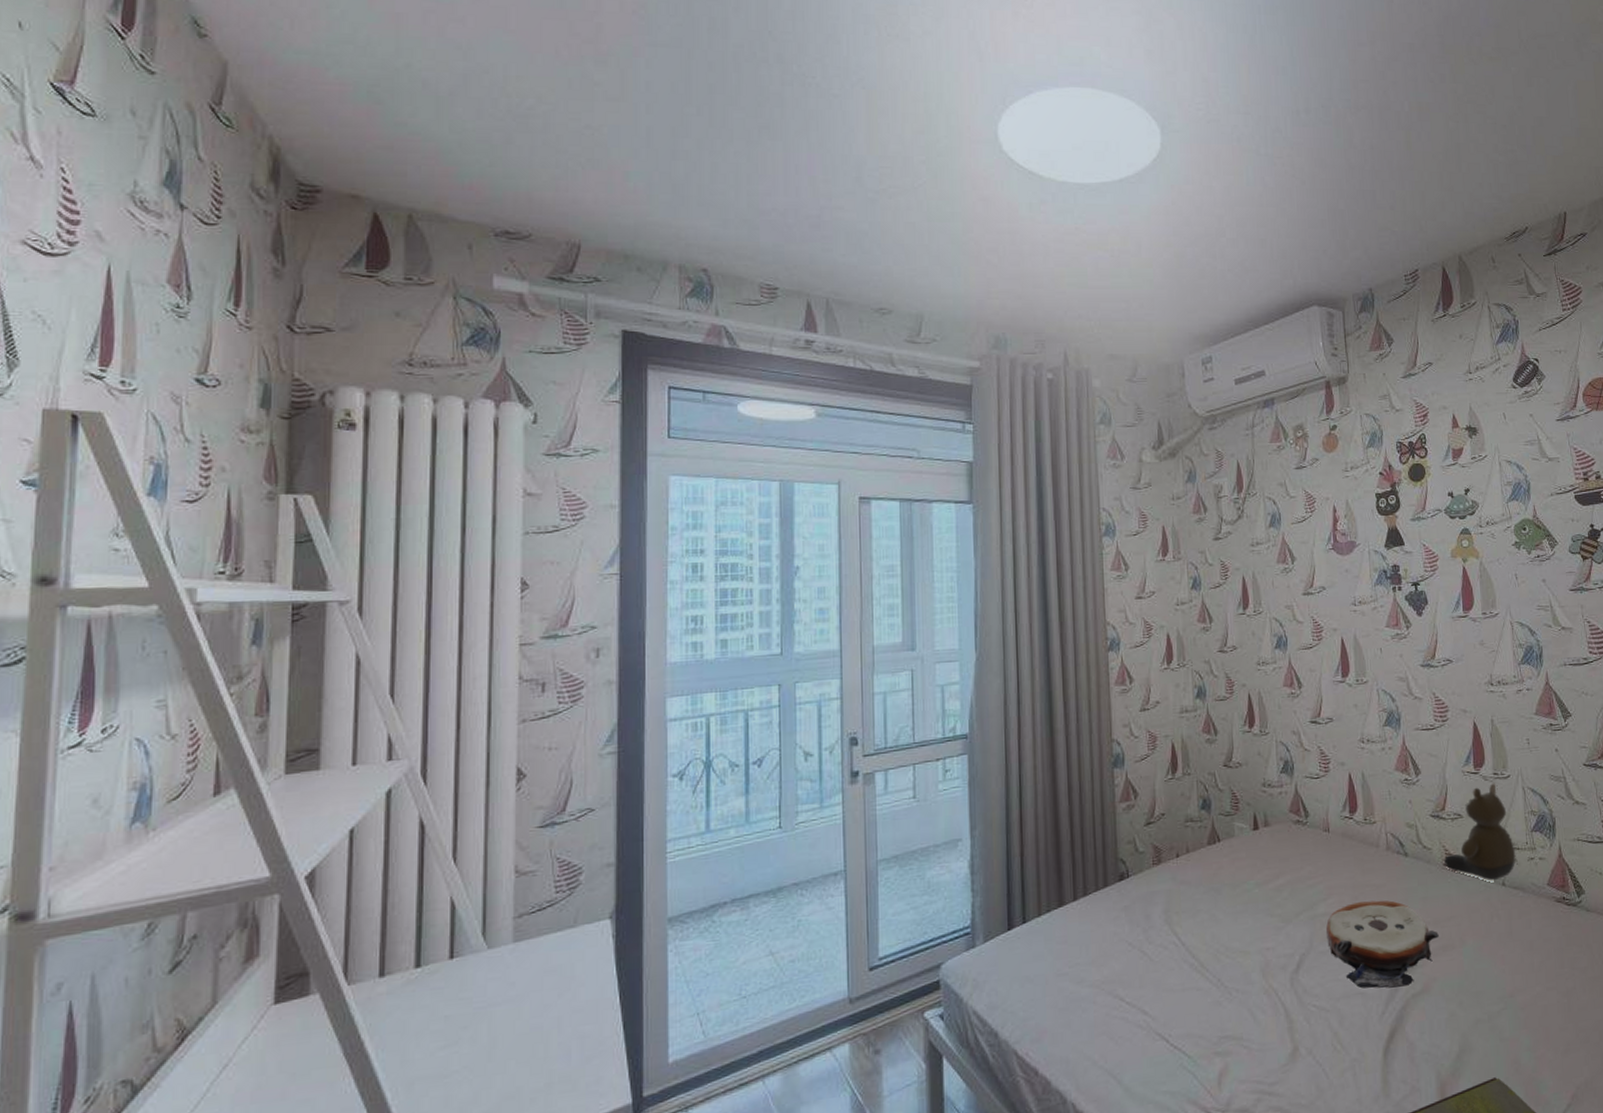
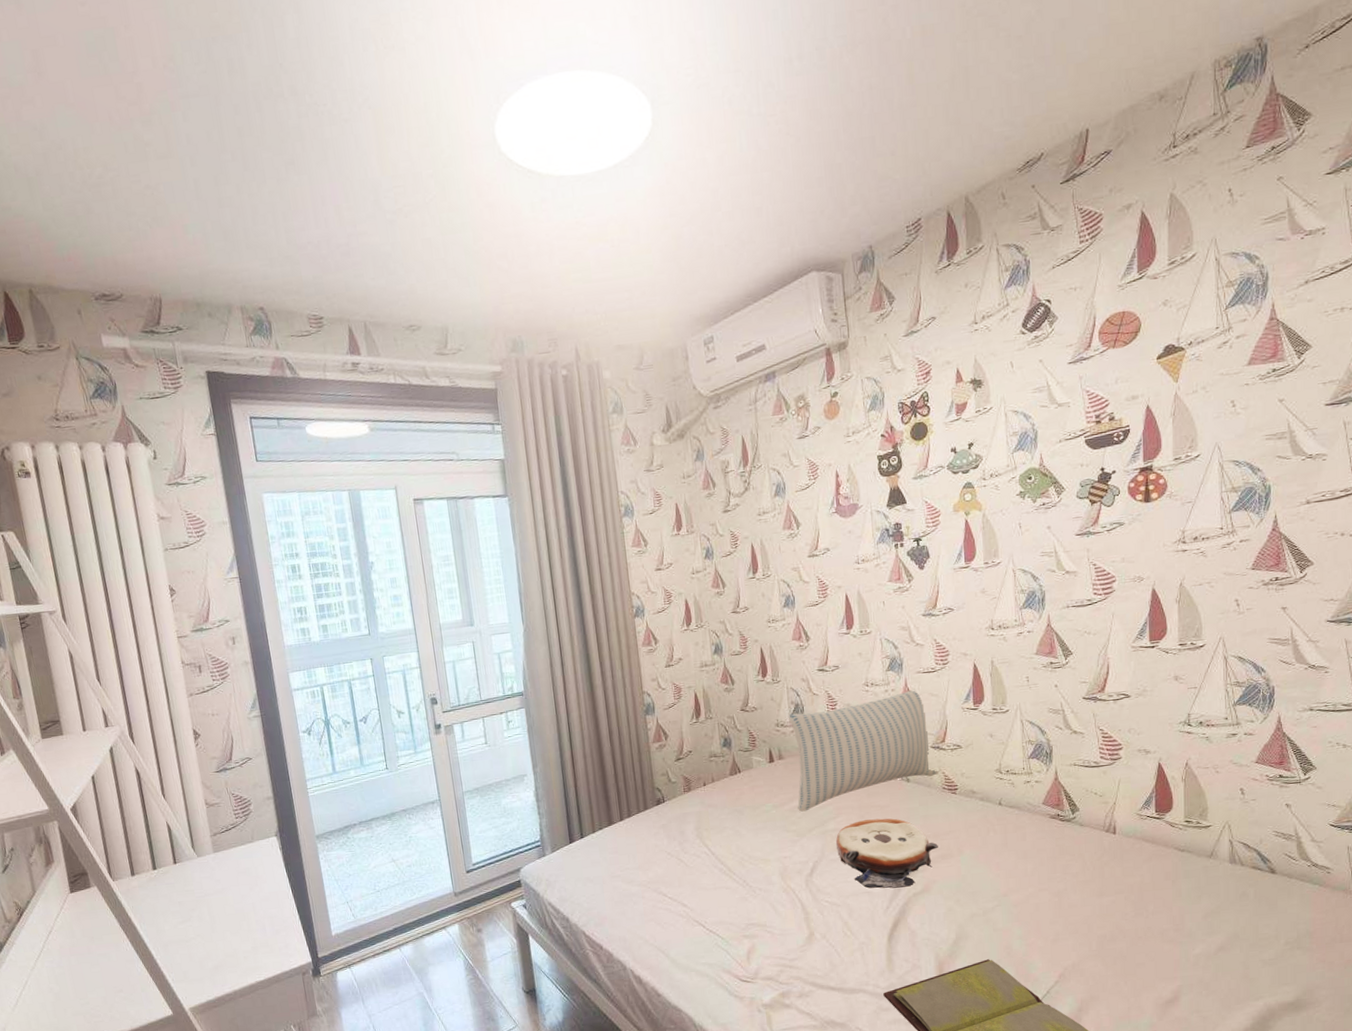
pillow: none [1277,747,1440,892] -> present [789,689,940,812]
bear: present [1444,783,1516,881] -> none [944,717,1013,801]

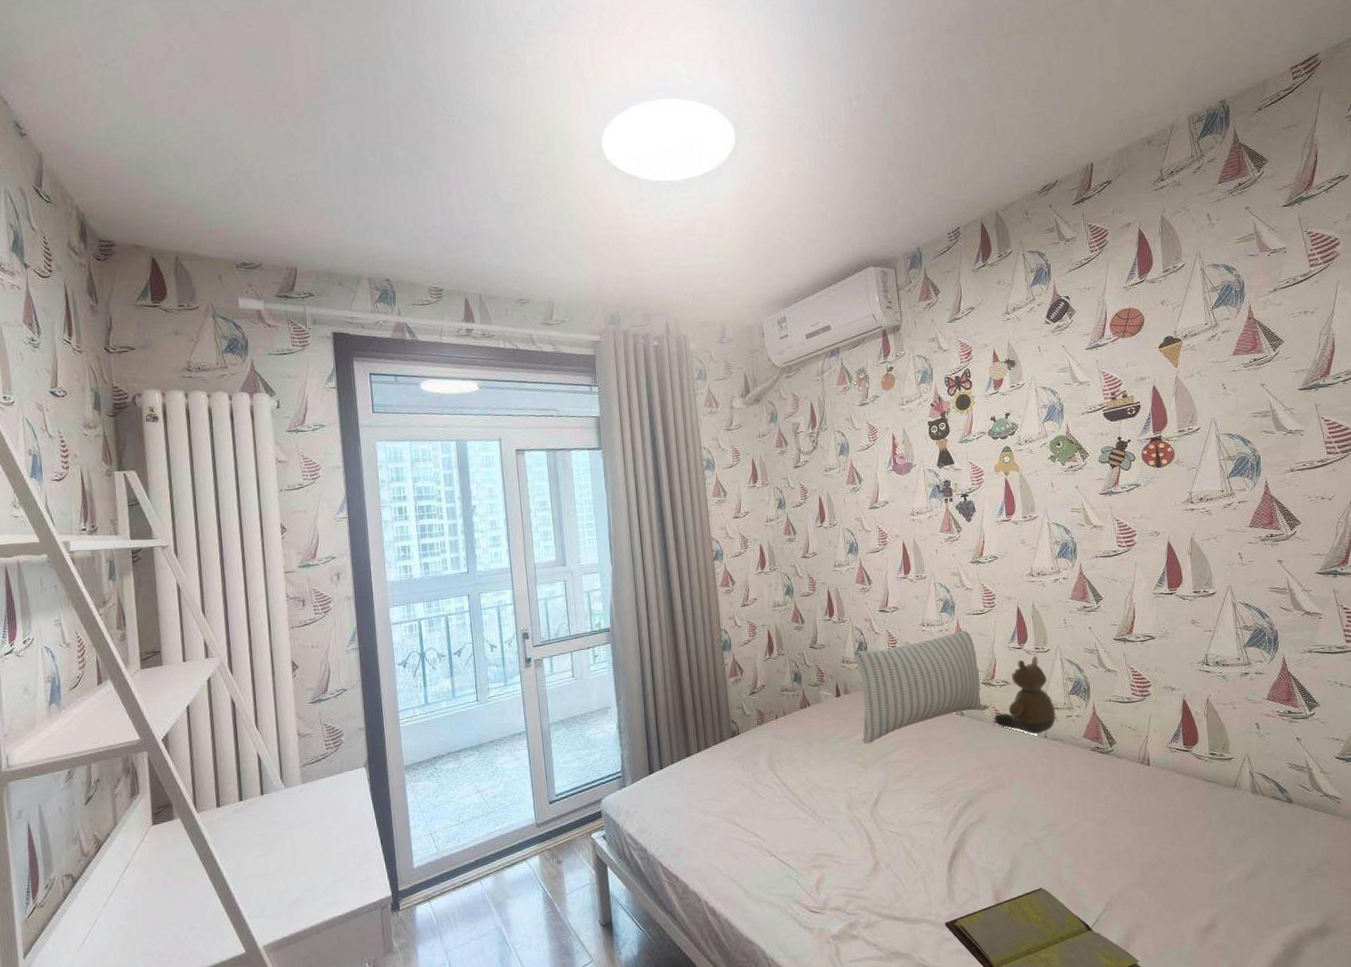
plush toy: present [836,818,938,889] -> none [898,750,992,818]
bear: none [944,717,1013,801] -> present [995,656,1056,735]

